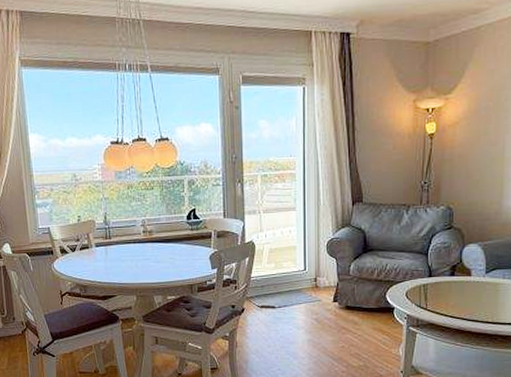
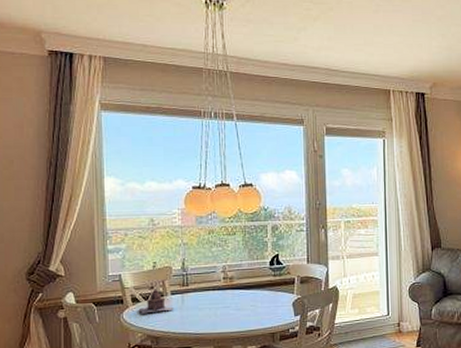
teapot: none [67,241,98,264] -> present [138,289,174,314]

